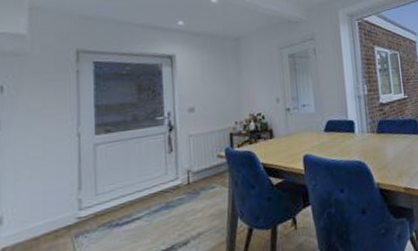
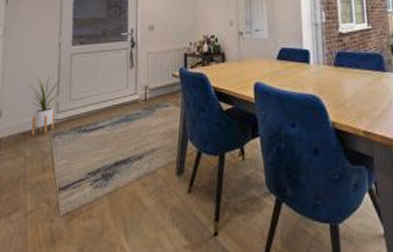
house plant: none [39,170,85,239] -> present [29,75,62,135]

